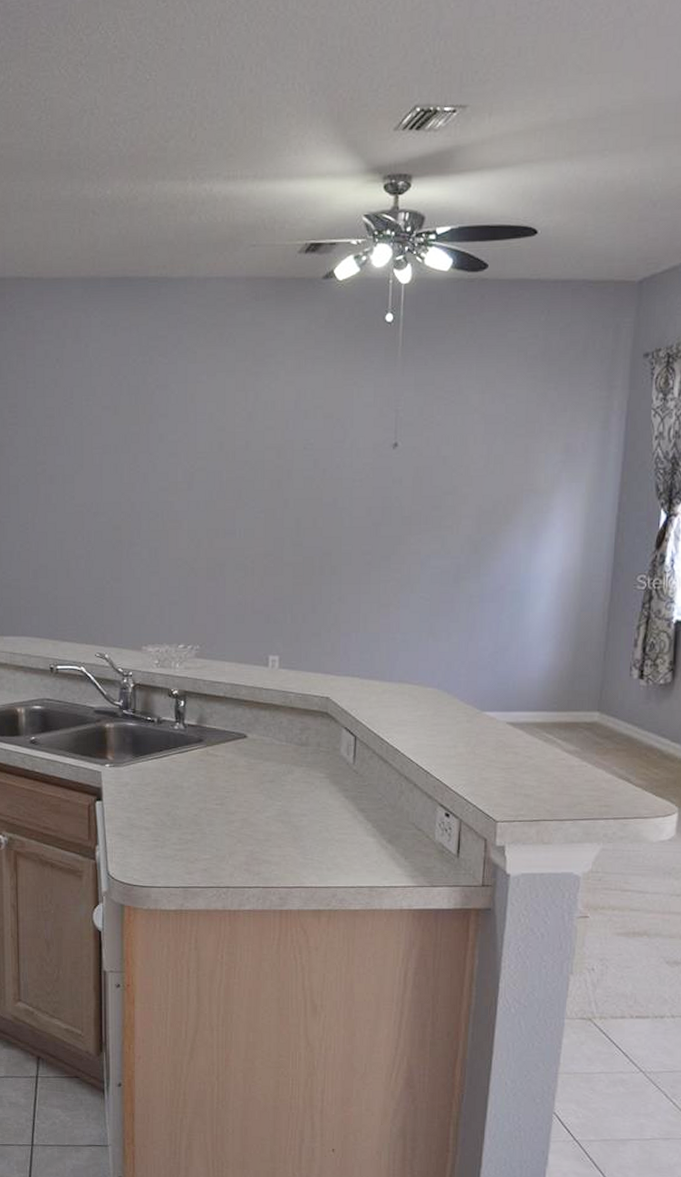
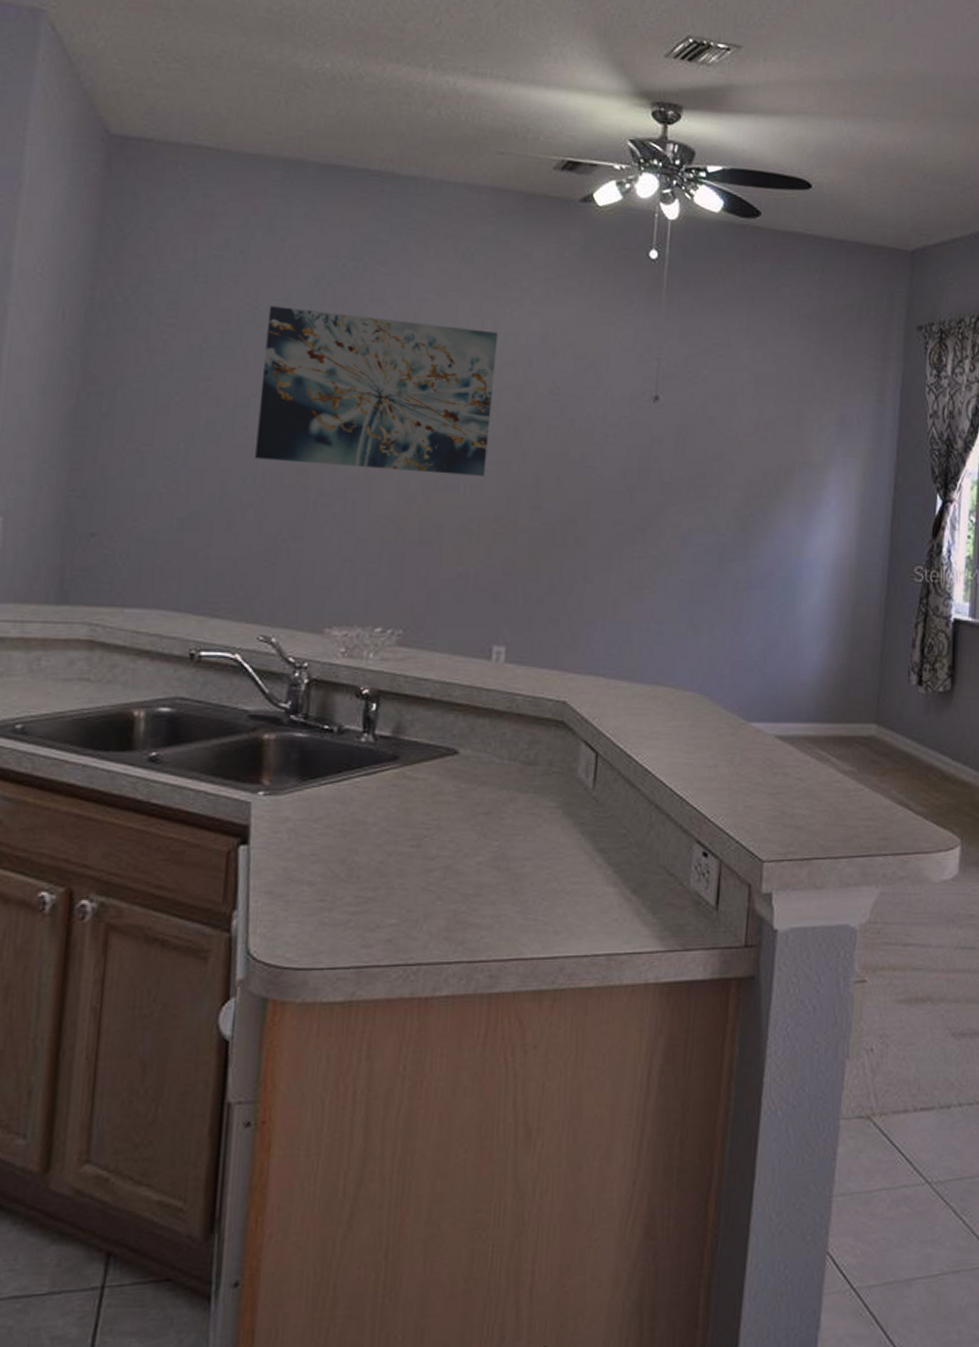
wall art: none [81,400,259,523] -> present [255,306,497,476]

